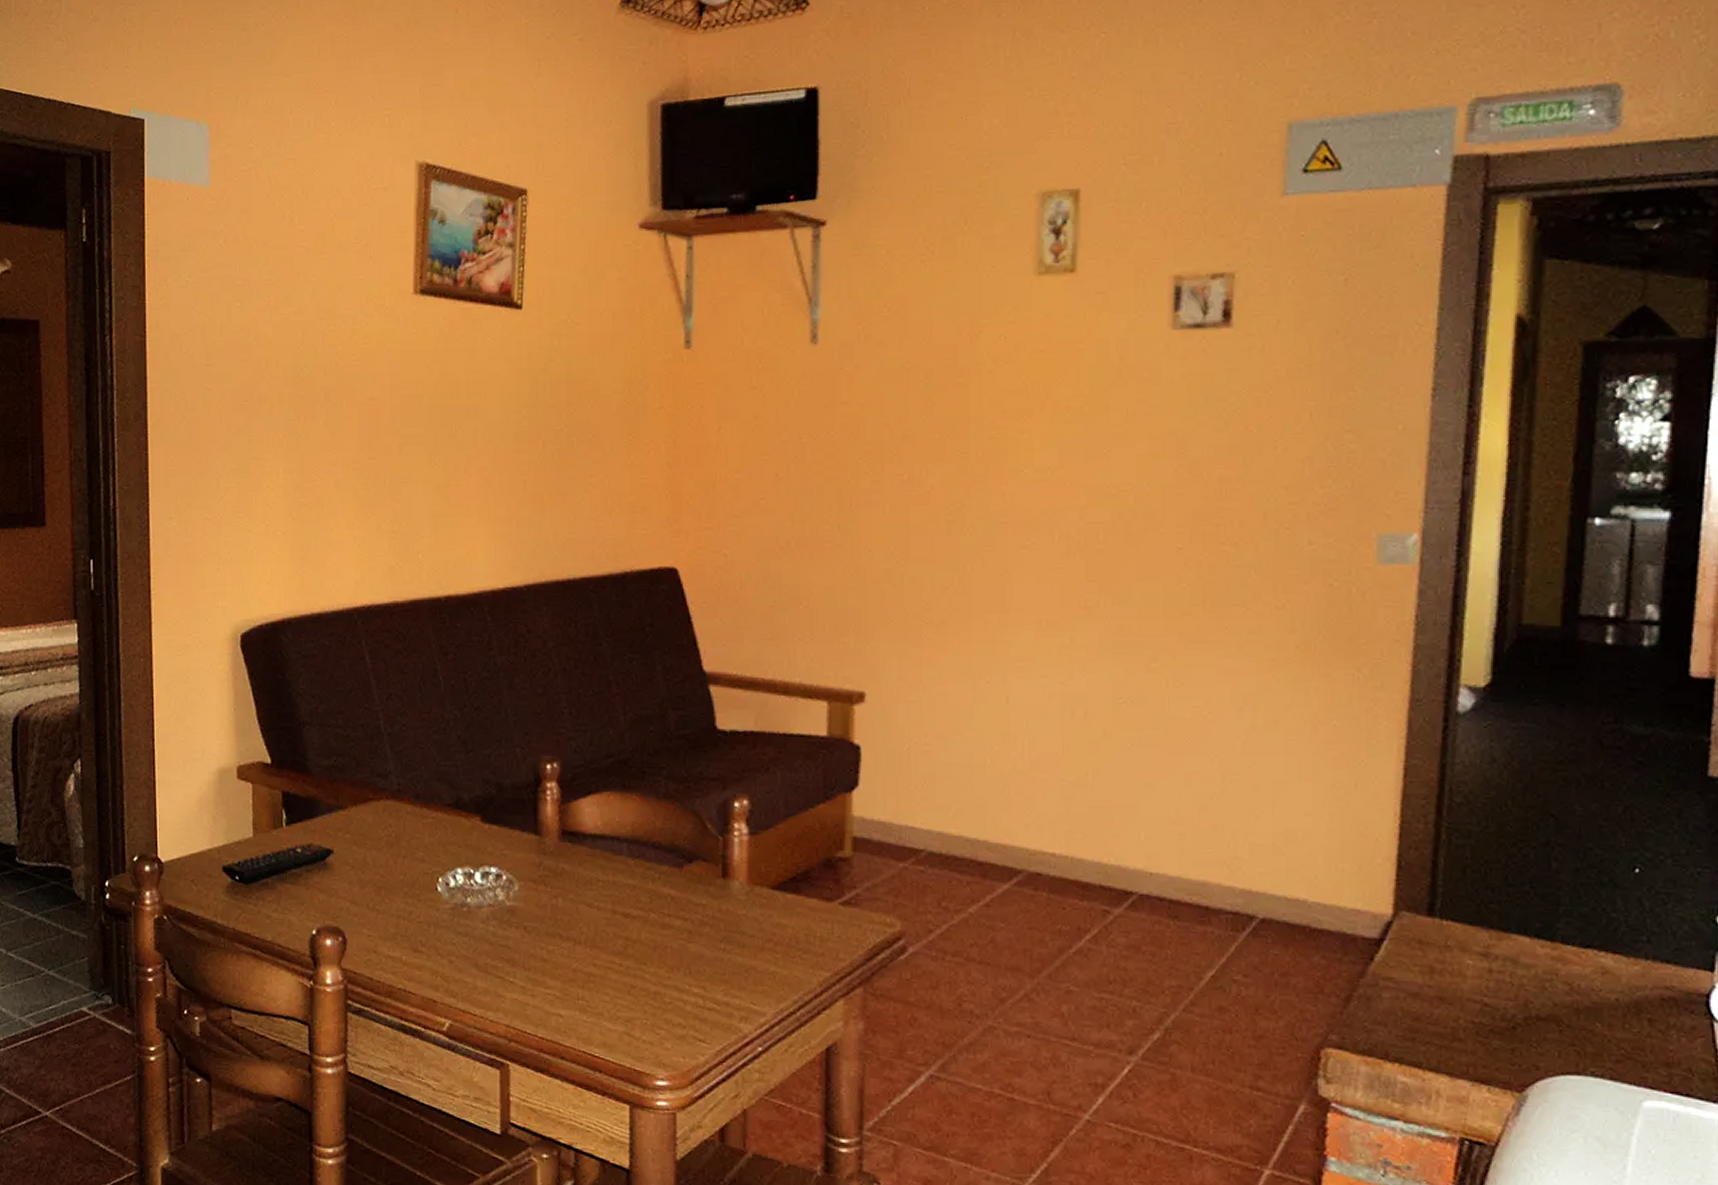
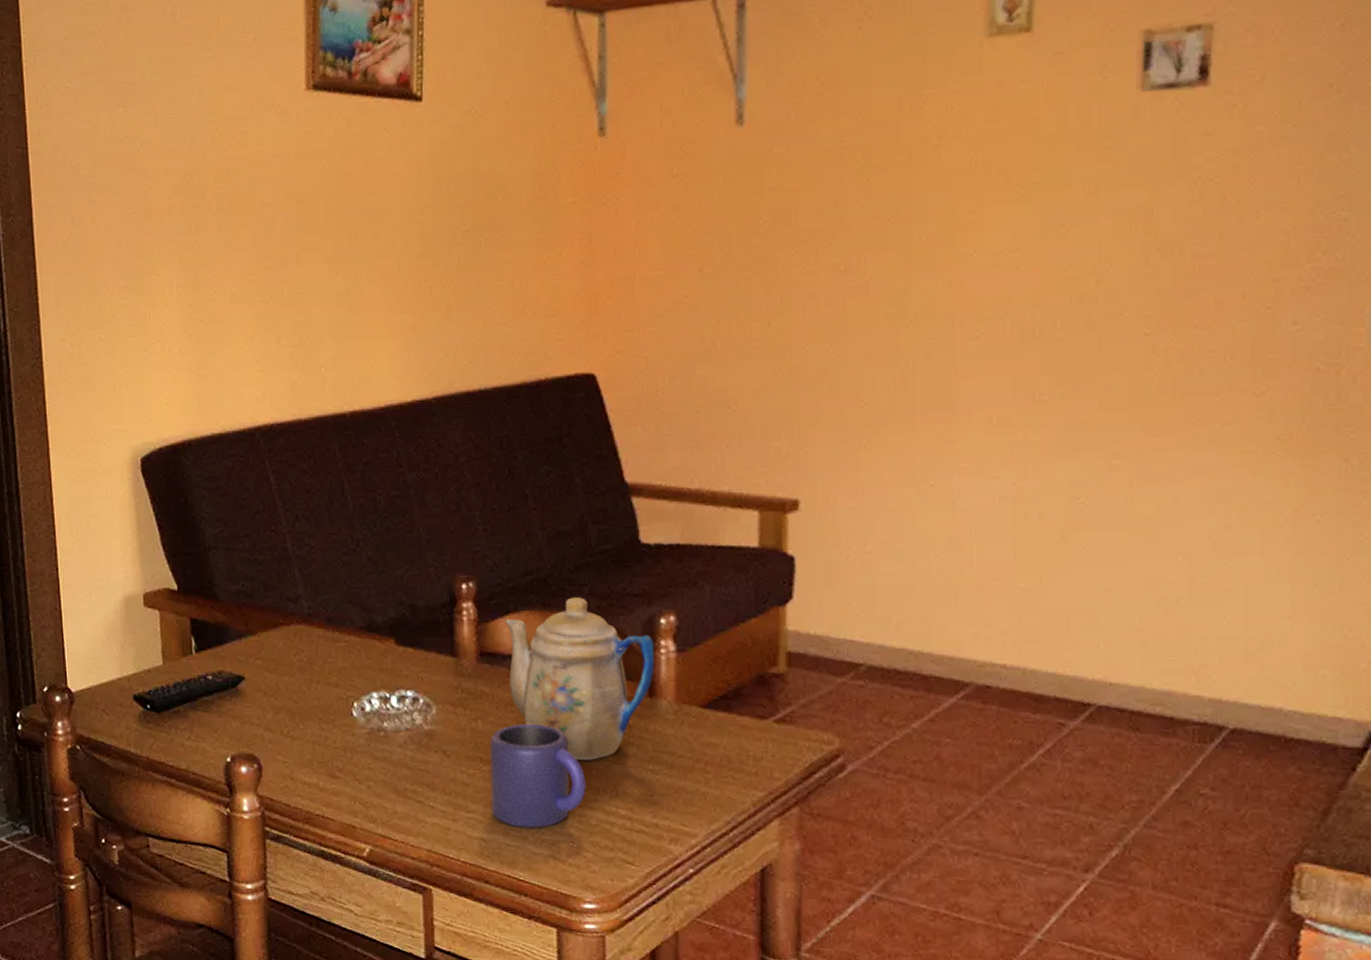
mug: none [569,901,661,1005] -> present [490,723,586,828]
teapot: none [587,780,729,939] -> present [505,597,655,760]

